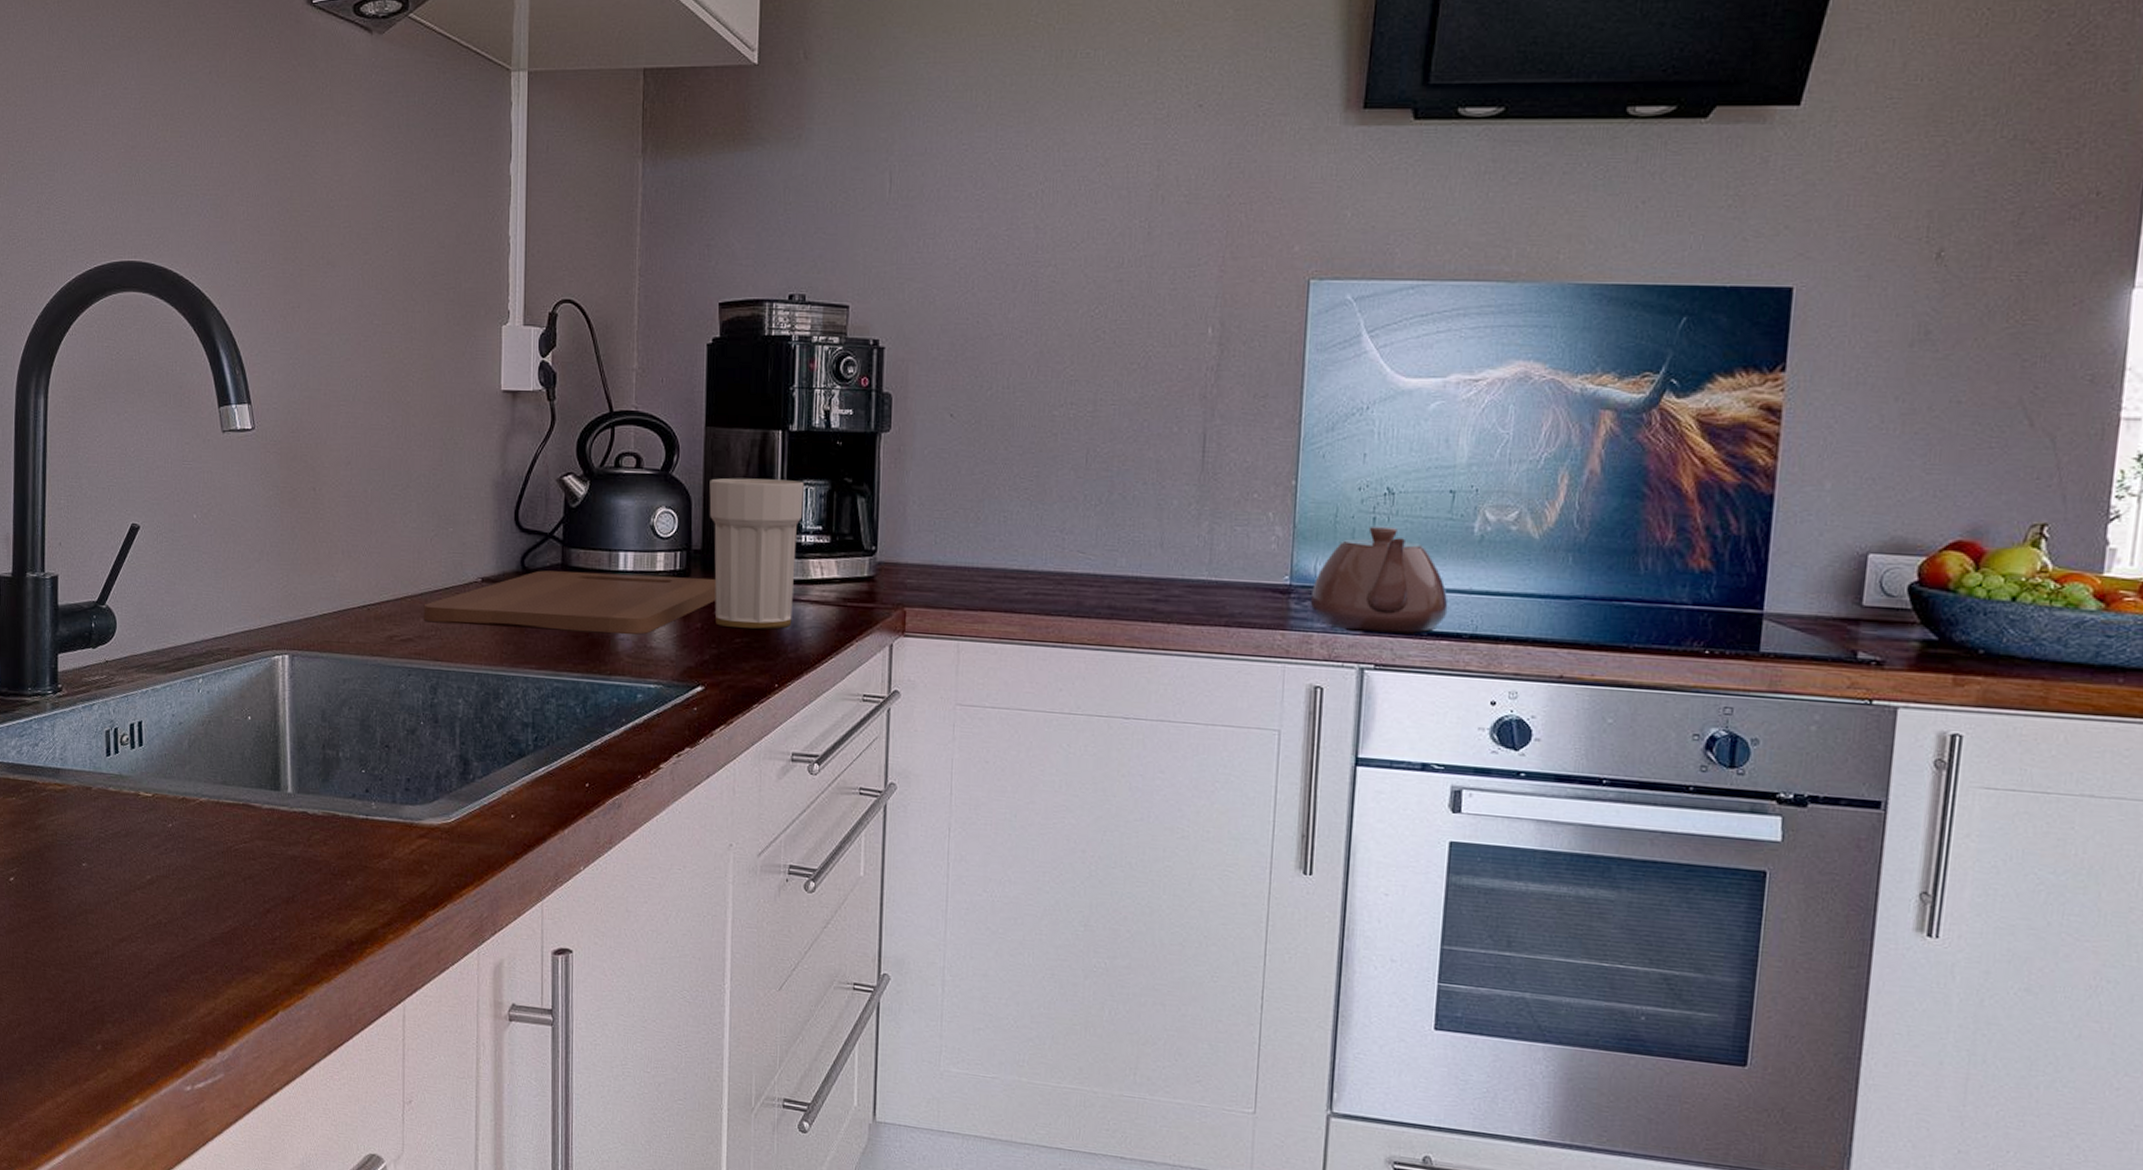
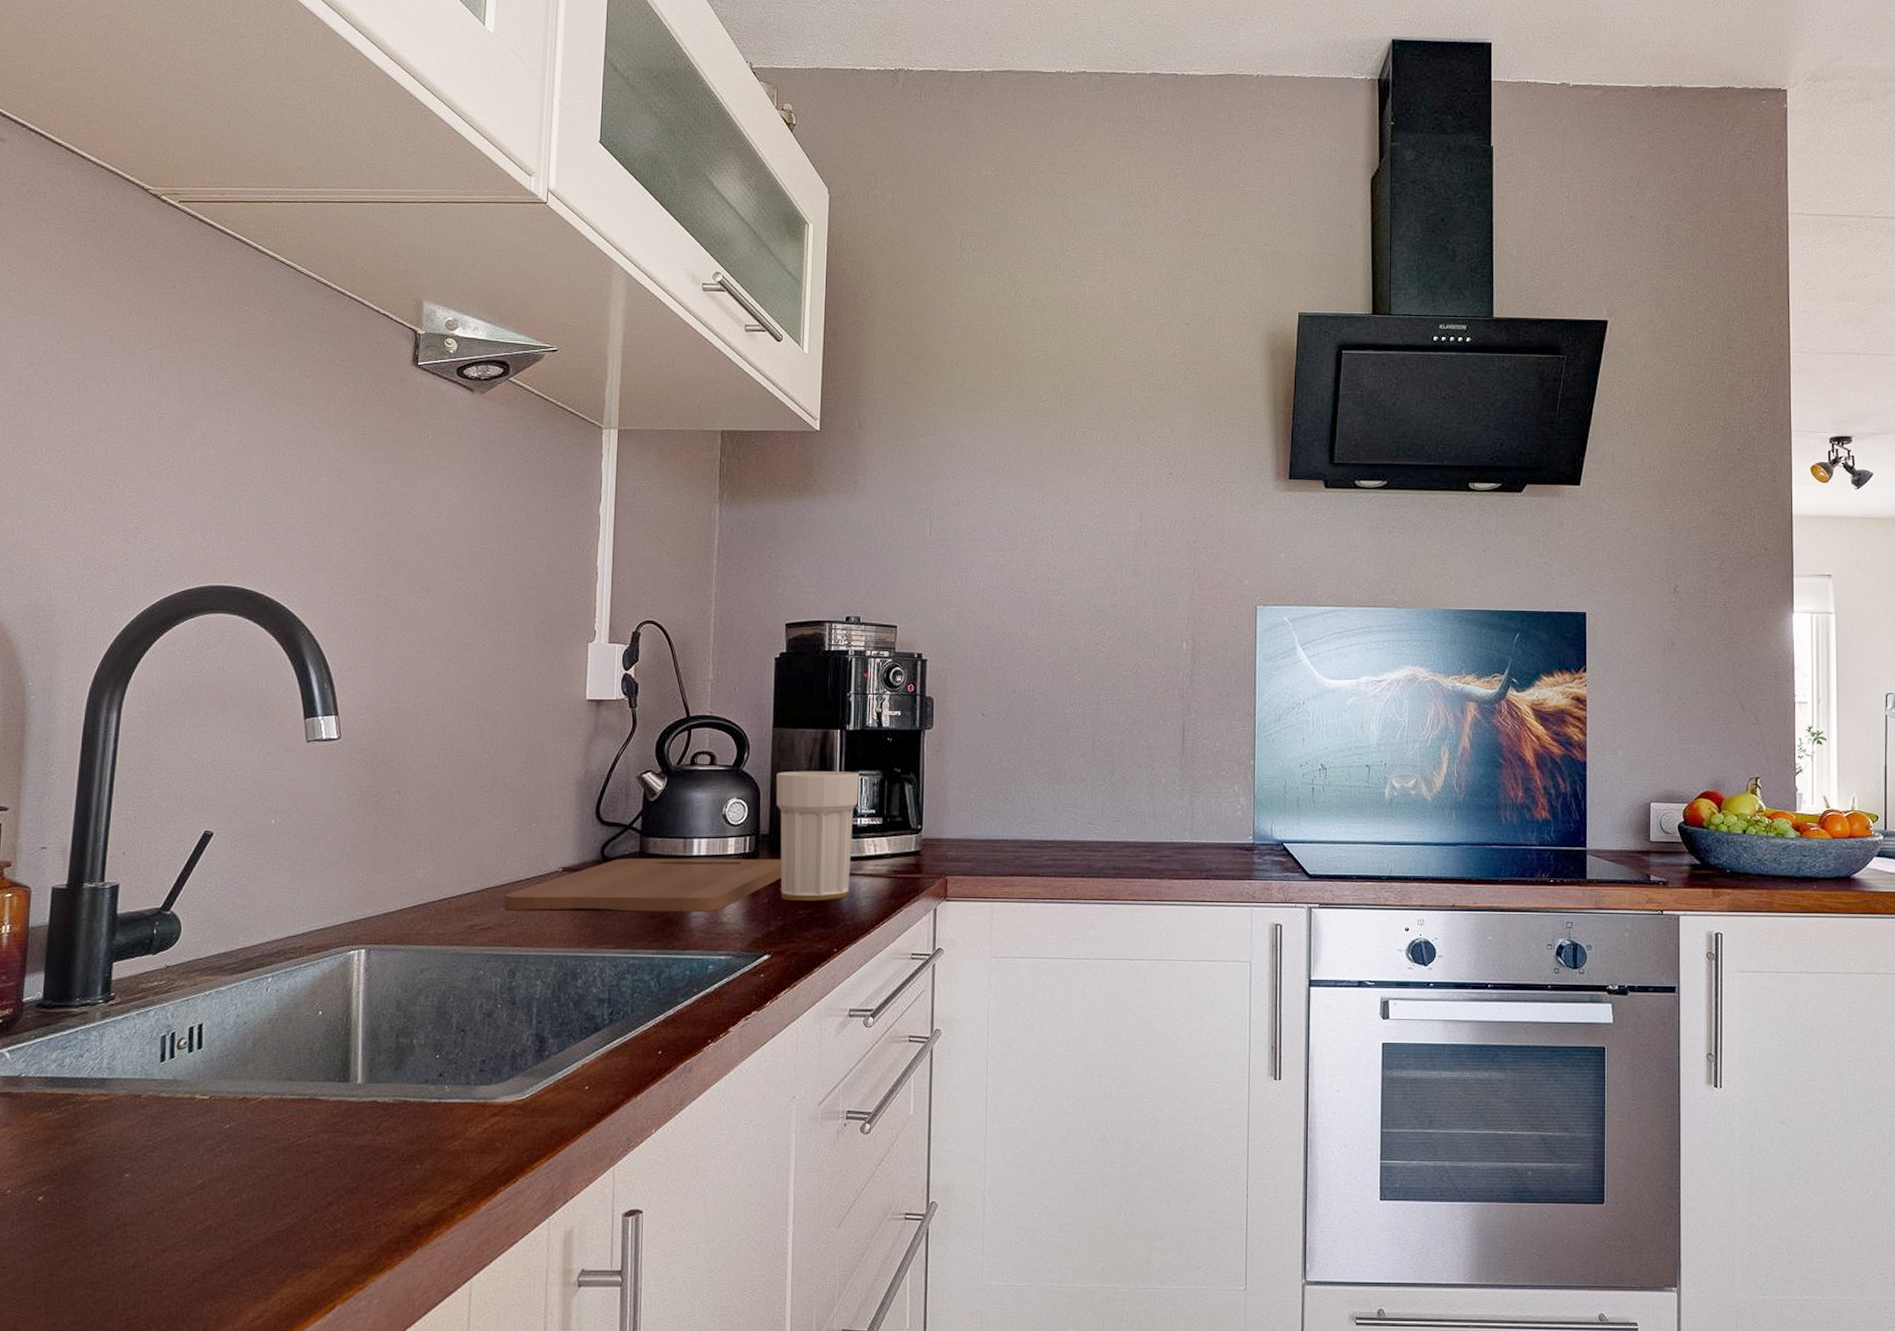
teapot: present [1310,525,1448,636] -> none [1269,794,1370,880]

